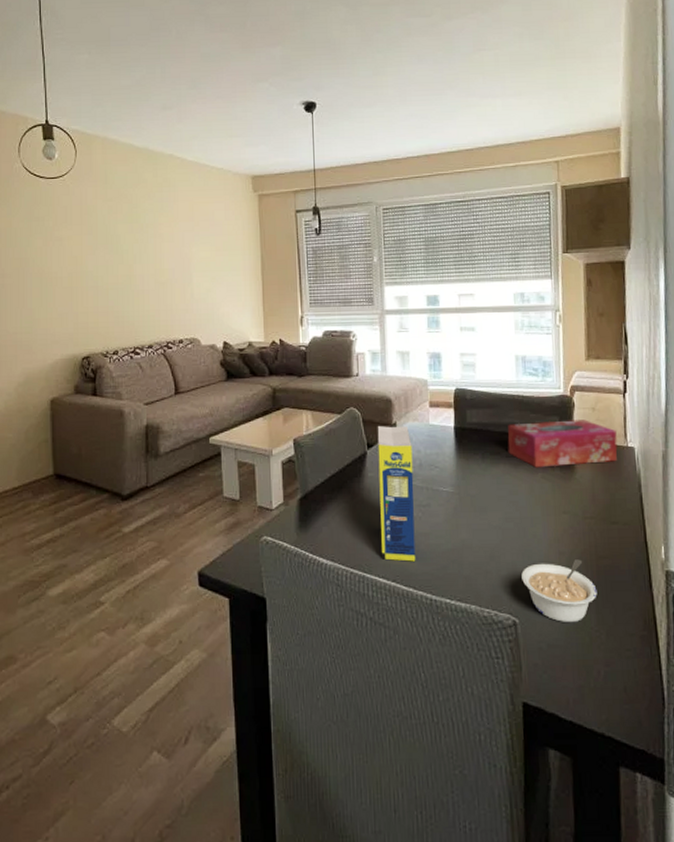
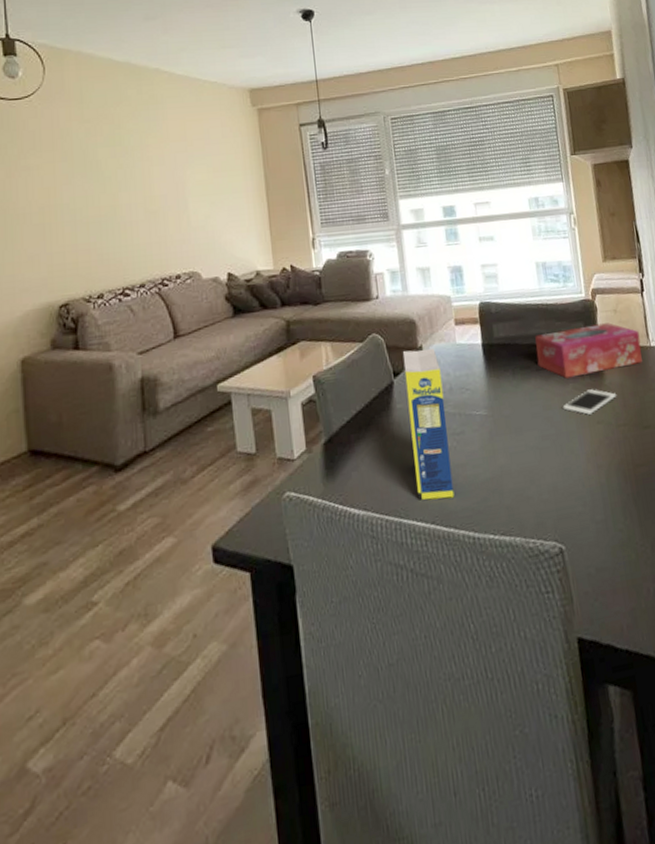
legume: present [521,559,597,623] -> none [563,470,639,542]
cell phone: none [529,481,587,504] -> present [562,389,617,415]

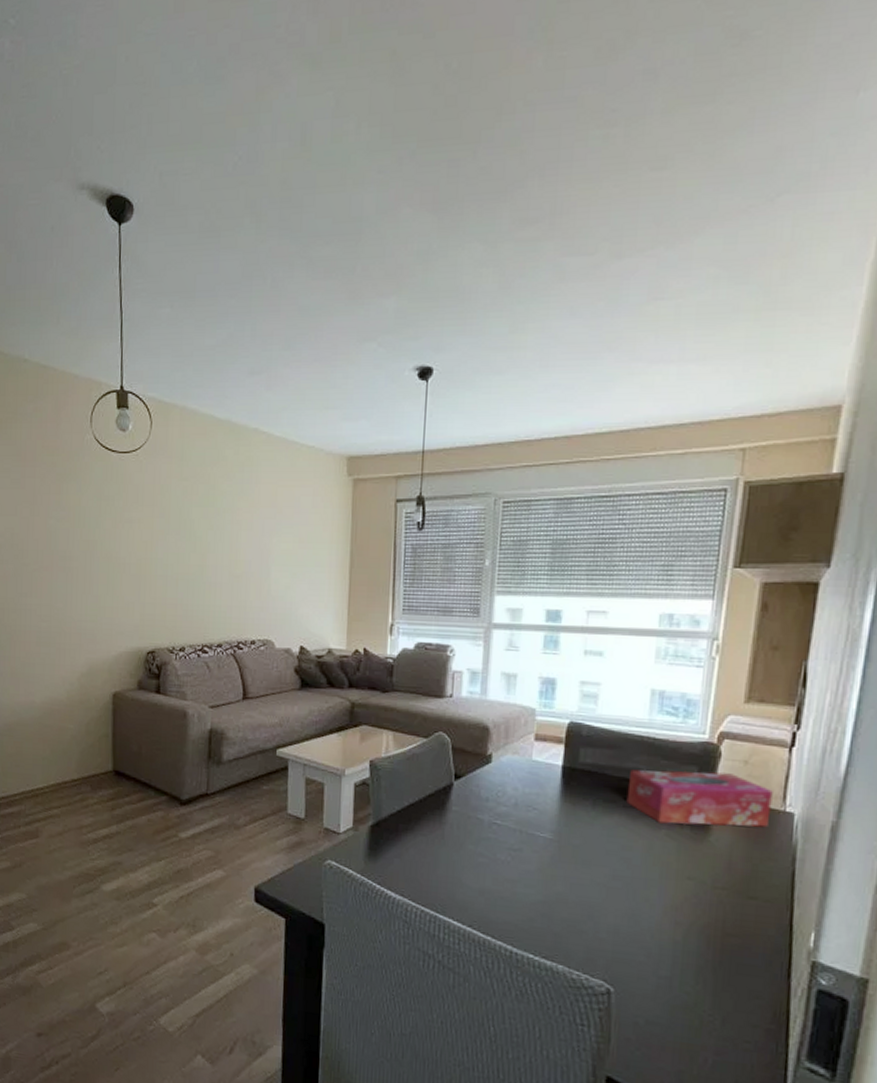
legume: present [402,347,455,500] -> none [459,756,508,909]
cell phone: present [562,389,617,415] -> none [646,841,722,868]

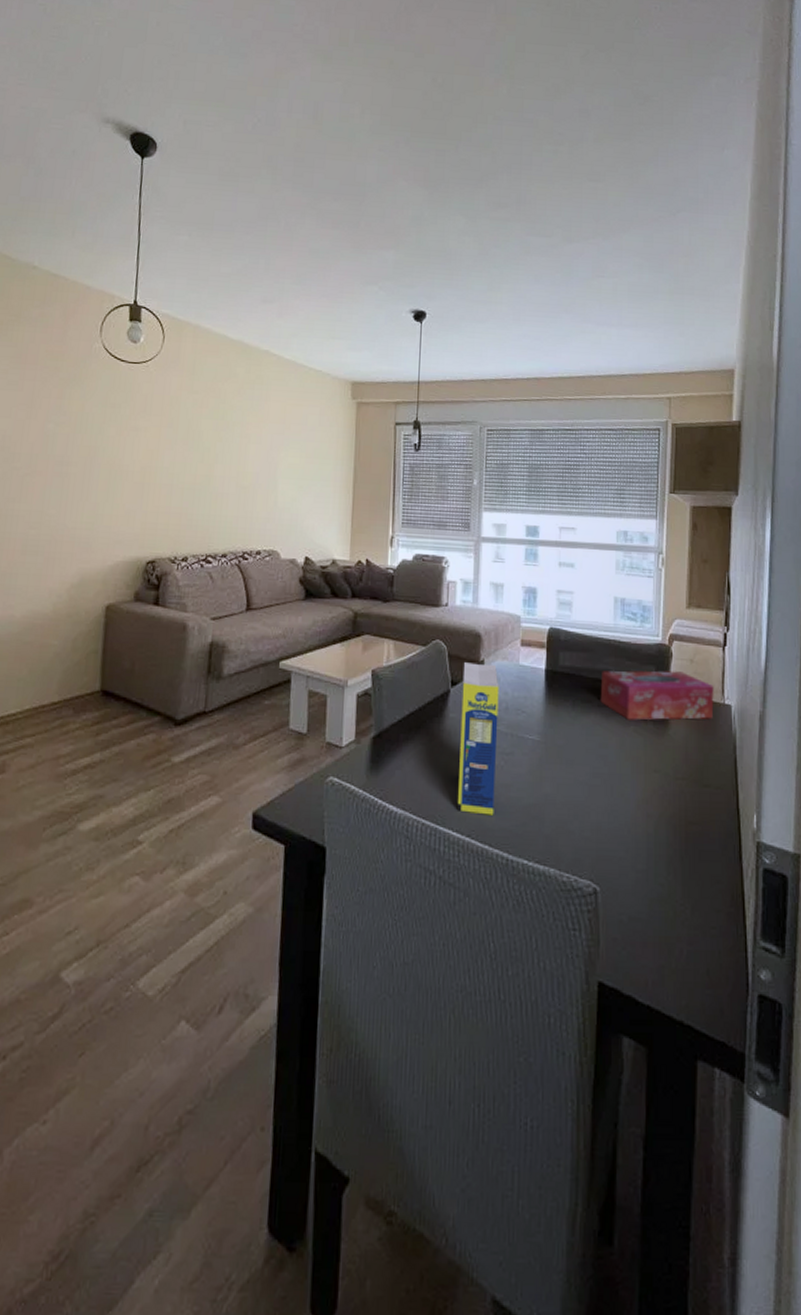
legume: none [459,756,508,909] -> present [458,662,499,816]

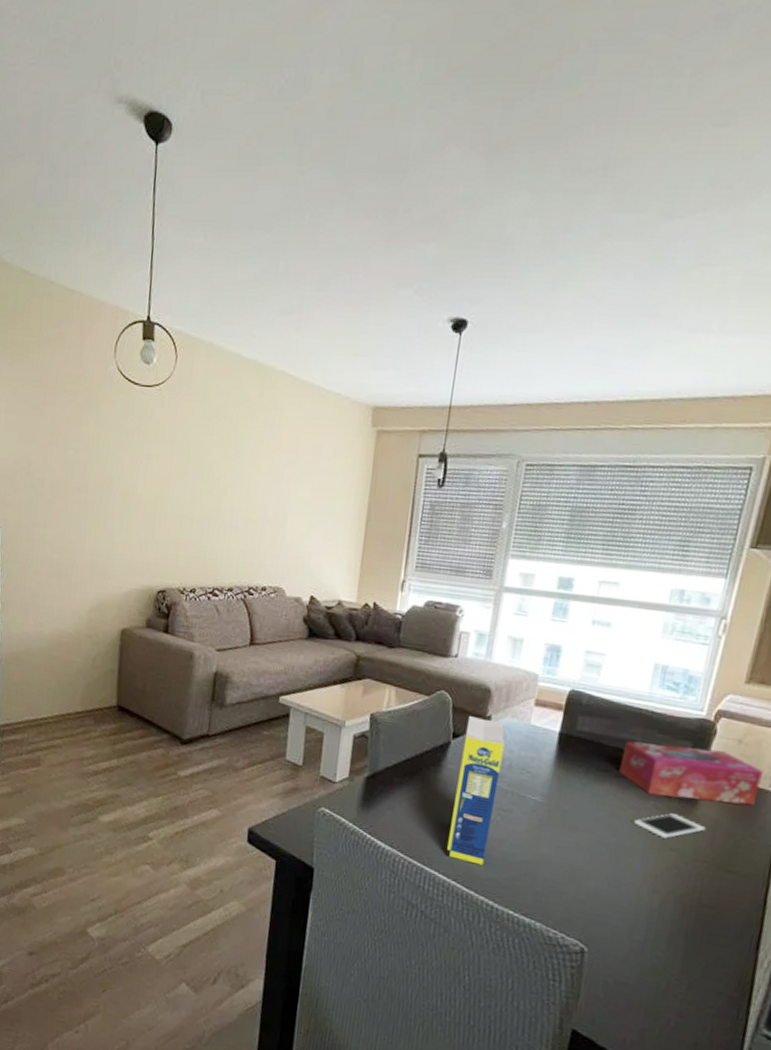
cell phone: none [619,736,680,761] -> present [633,813,706,839]

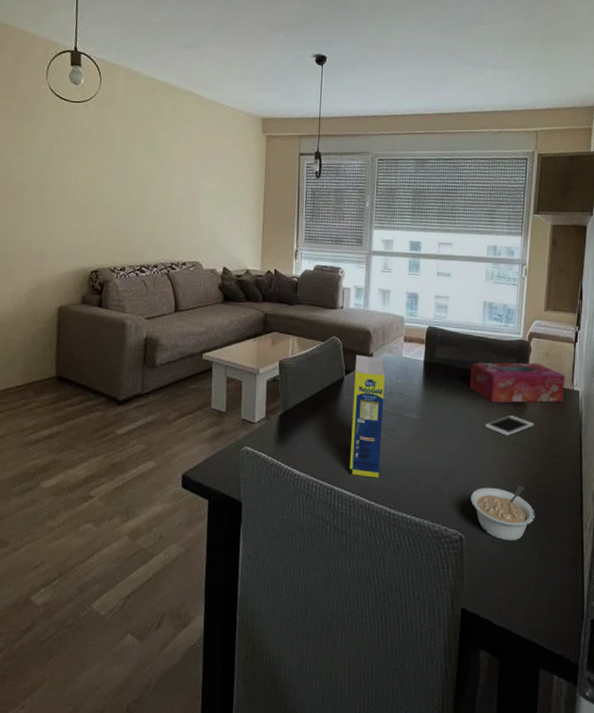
legume: none [601,896,690,966] -> present [471,486,535,542]

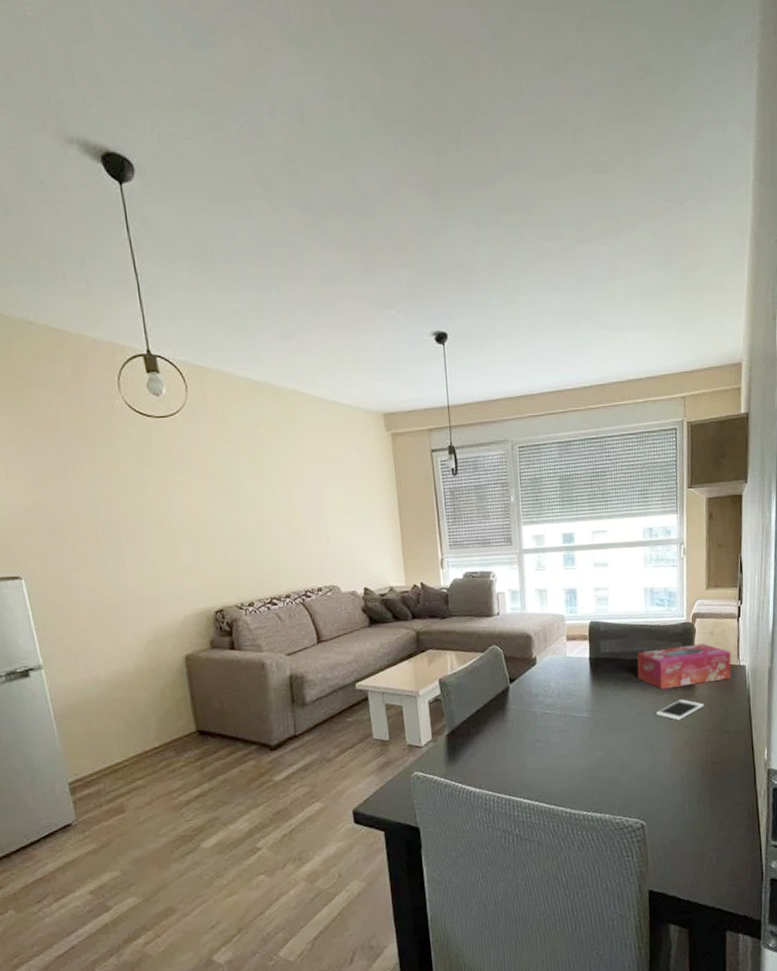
legume: present [350,355,385,478] -> none [518,659,556,783]
legume: present [471,486,535,542] -> none [648,766,712,821]

